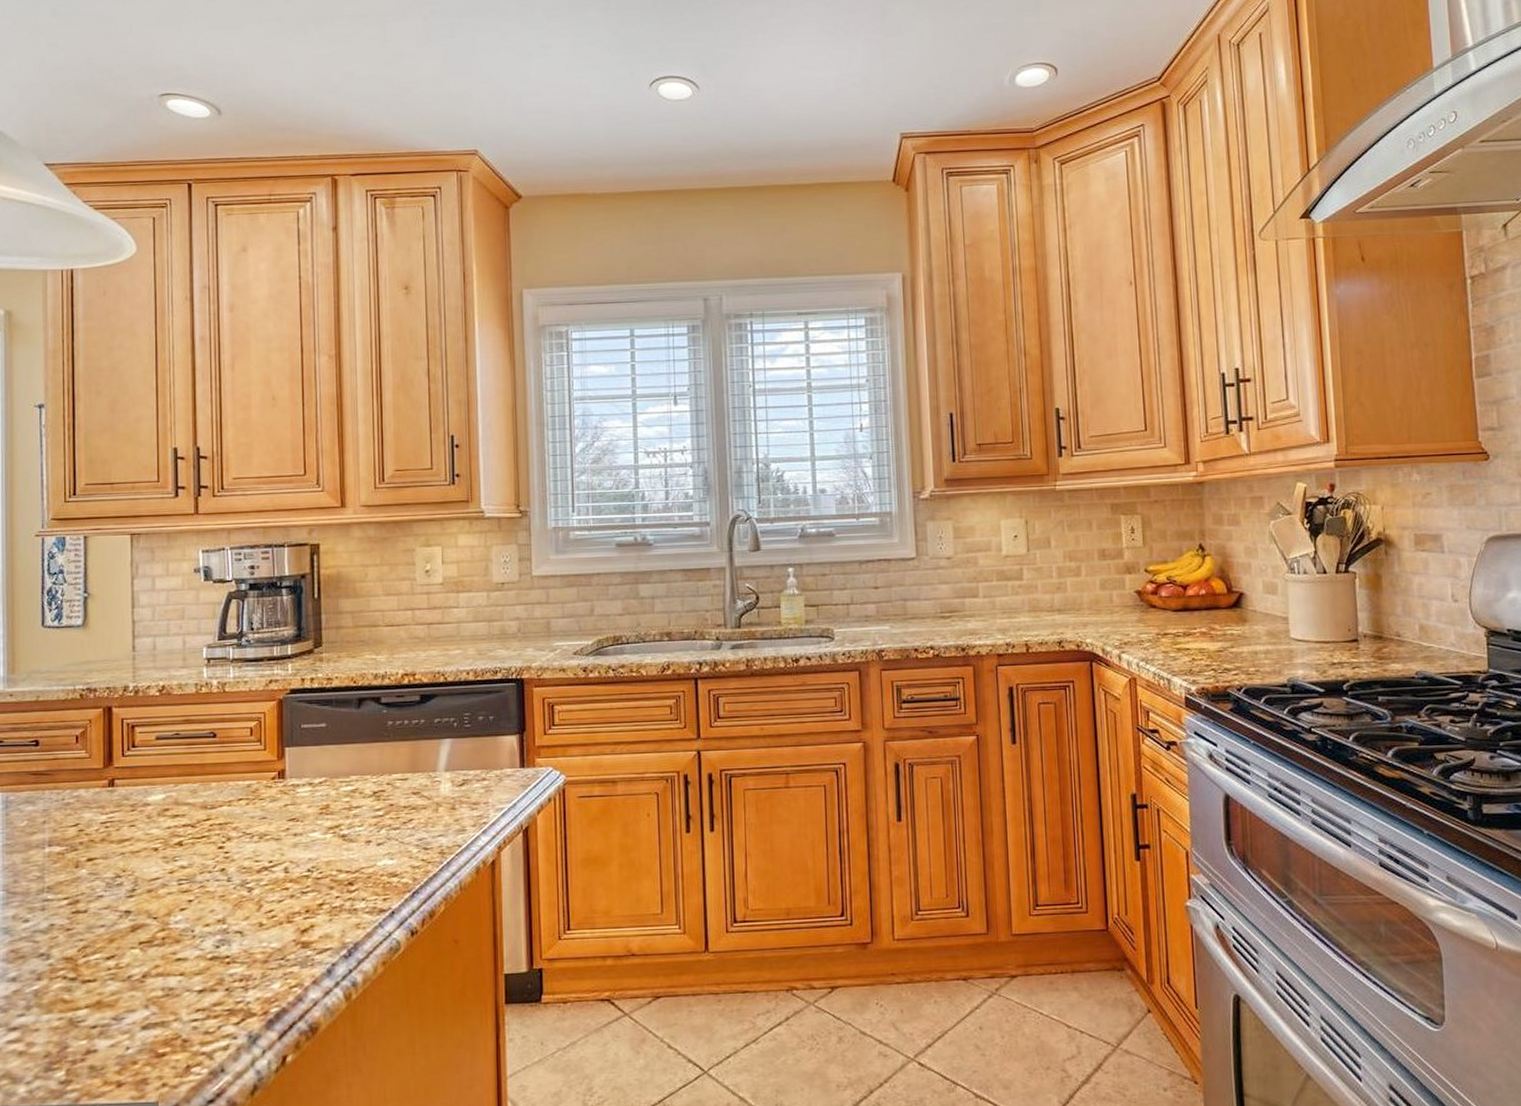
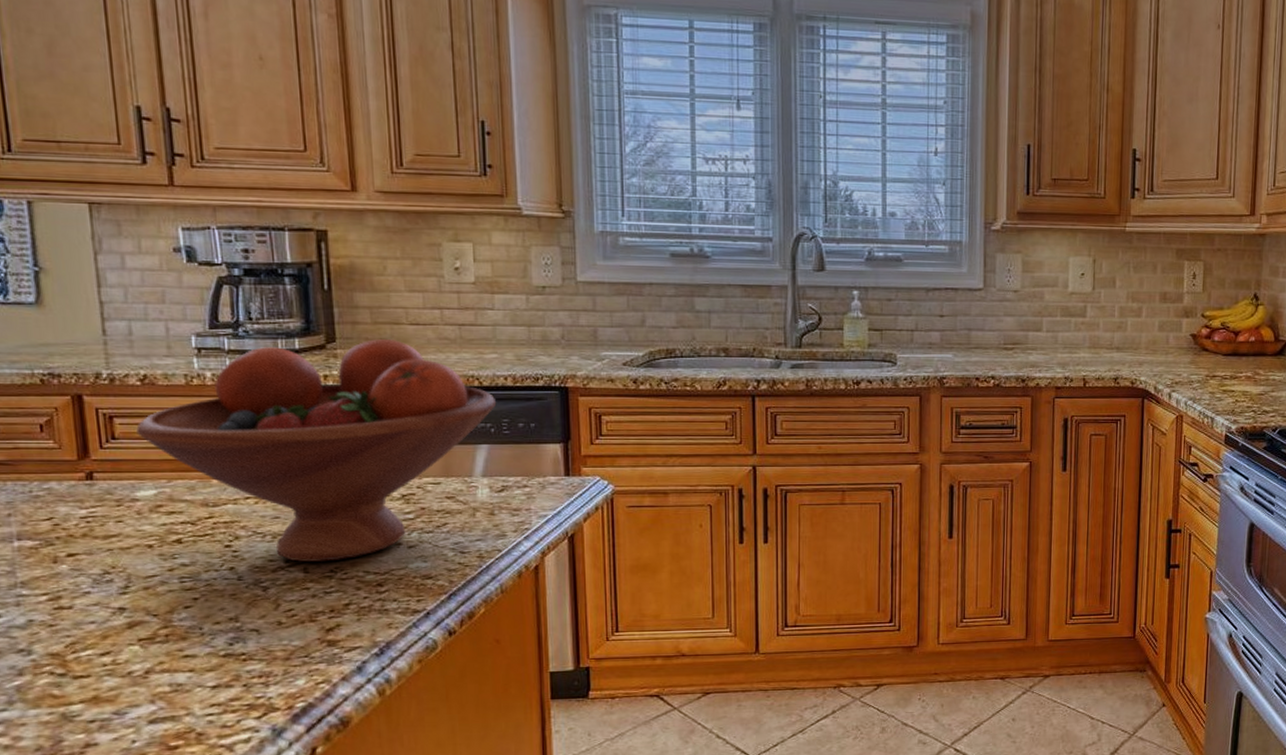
fruit bowl: none [153,641,460,862] -> present [136,339,497,562]

